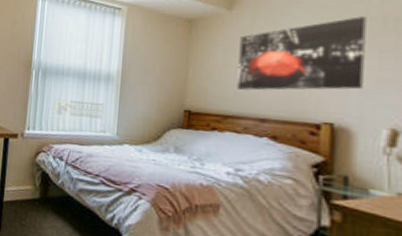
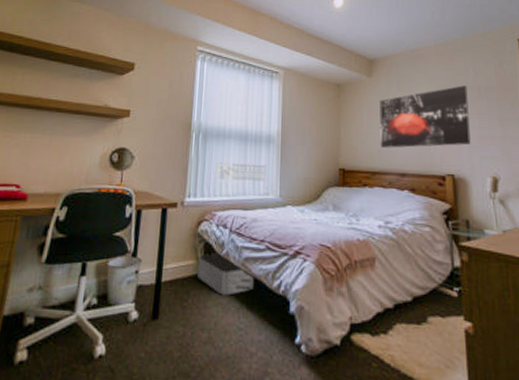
storage bin: none [35,181,87,221] -> present [198,252,254,296]

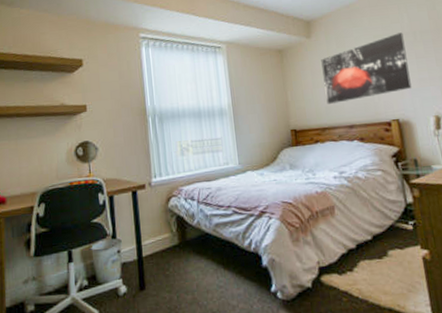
storage bin: present [198,252,254,296] -> none [173,222,227,260]

